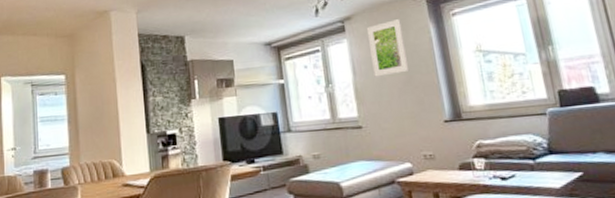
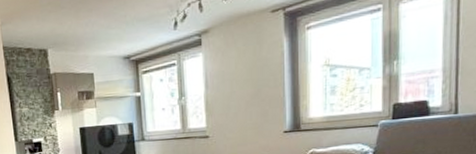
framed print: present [366,19,410,77] -> none [222,32,259,90]

